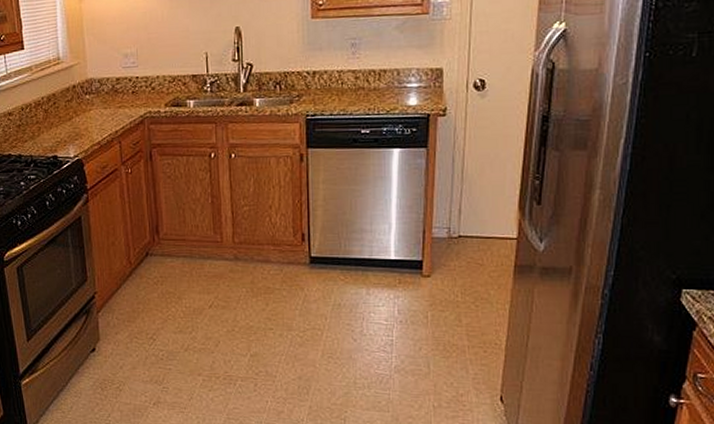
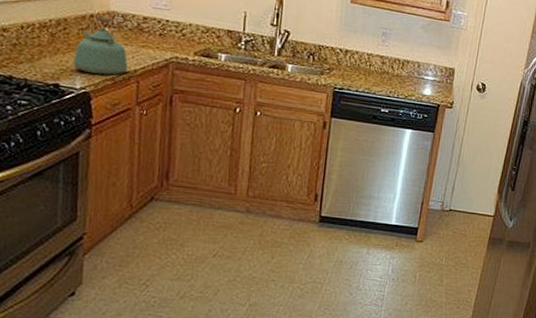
kettle: none [65,85,110,141] -> present [73,16,128,75]

